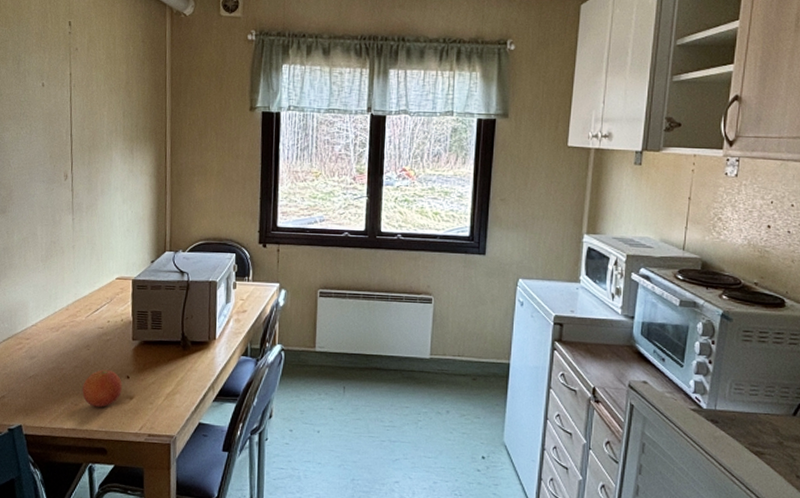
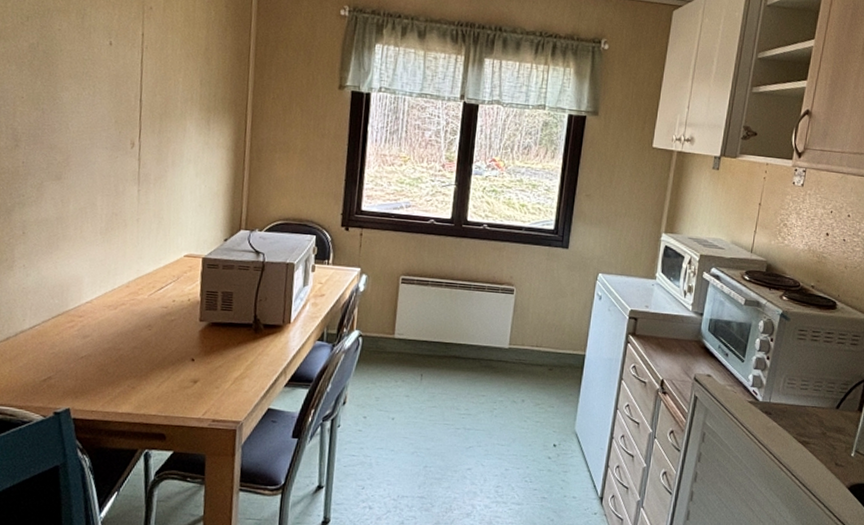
fruit: present [82,369,122,407] -> none [141,351,186,391]

